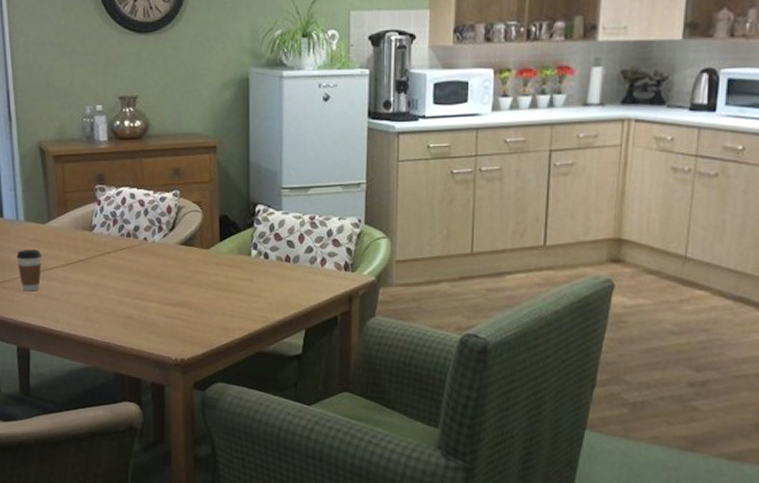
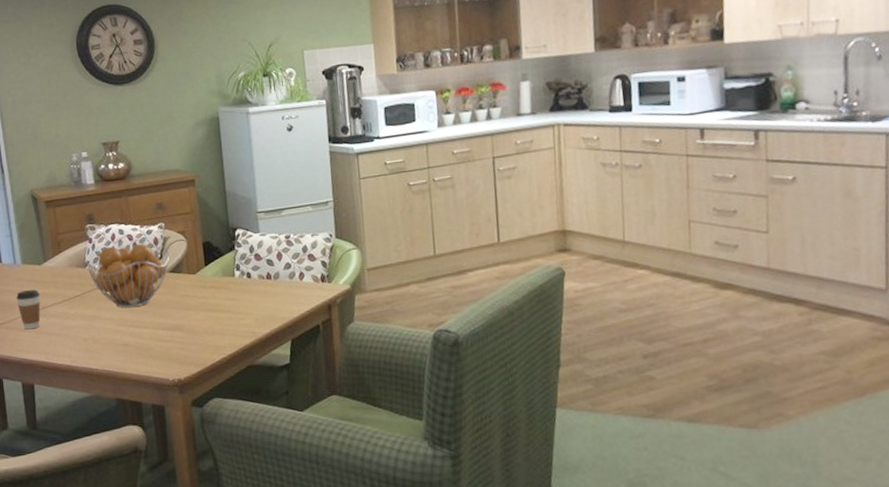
fruit basket: none [93,211,183,279] -> present [86,244,170,308]

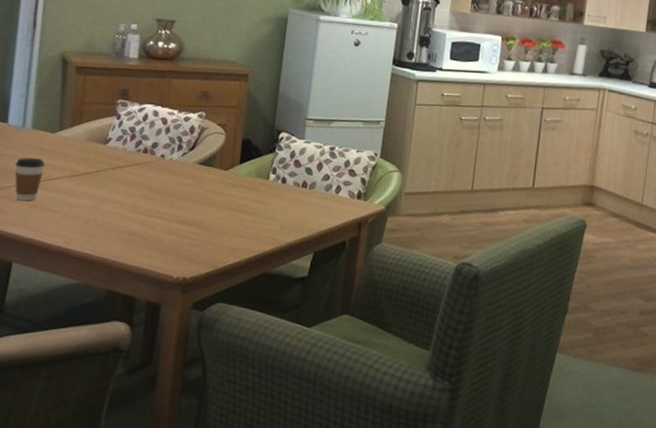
fruit basket: present [86,244,170,308] -> none [108,126,204,195]

